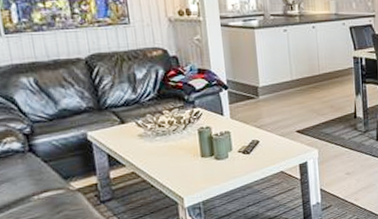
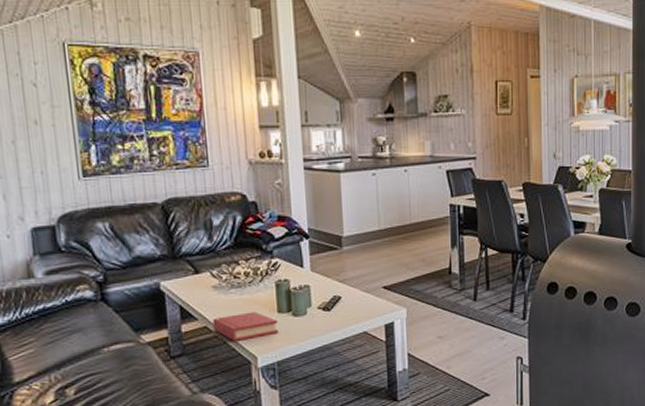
hardback book: none [140,157,202,185] -> present [213,311,278,341]

